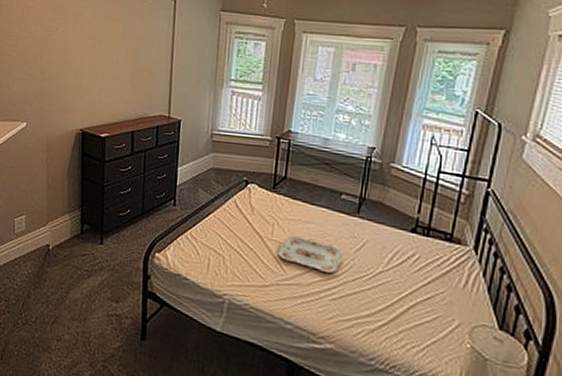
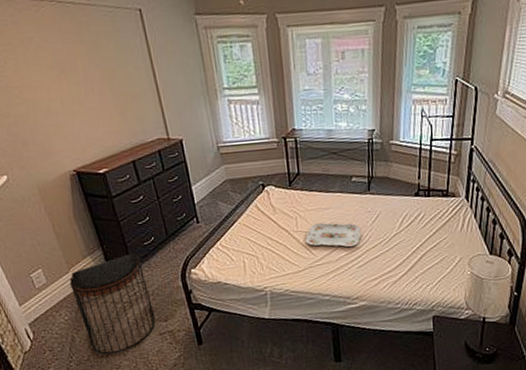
stool: none [42,221,112,324] -> present [69,253,156,355]

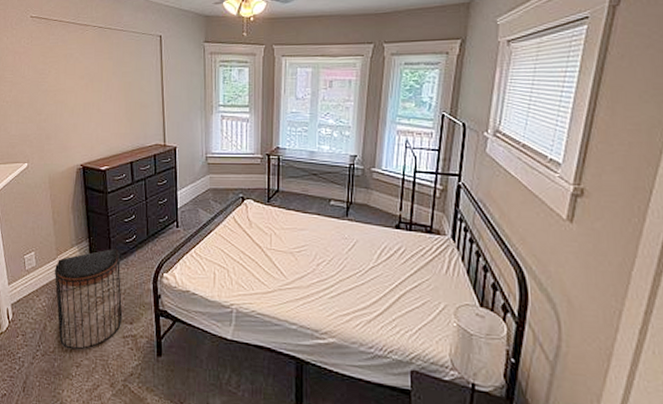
serving tray: present [305,223,361,247] -> none [277,243,335,273]

